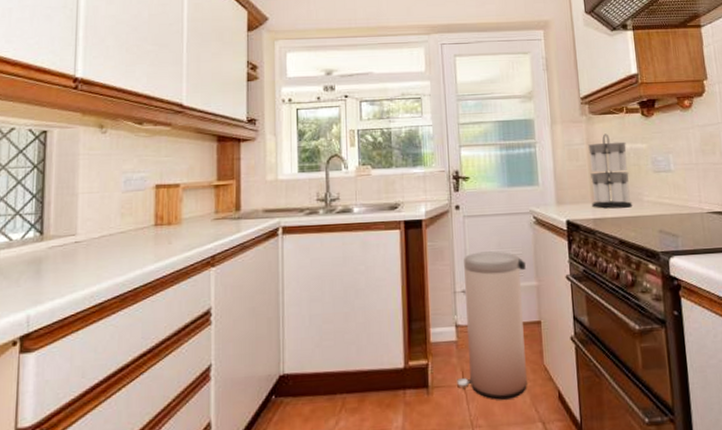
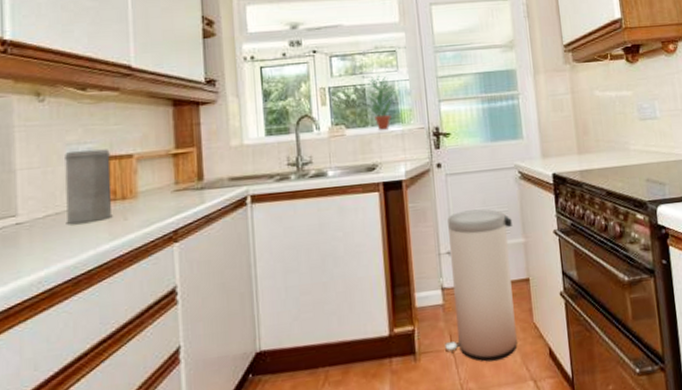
canister: none [118,178,160,246] -> present [65,149,113,226]
potted plant: none [392,120,418,173] -> present [366,75,395,131]
spice rack: present [588,133,633,209] -> none [573,82,620,160]

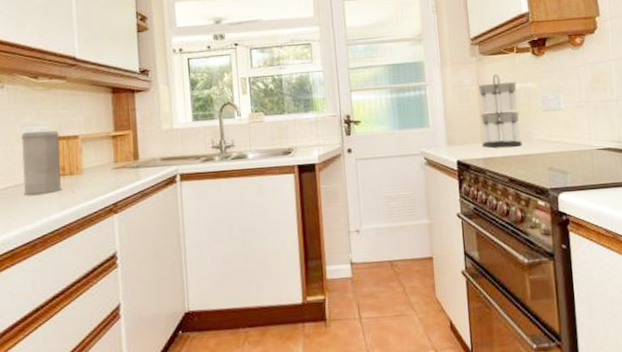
potted plant: present [366,75,395,131] -> none [283,66,309,118]
pedal bin: present [445,209,517,362] -> none [353,192,420,331]
spice rack: none [573,82,620,160] -> present [478,74,523,149]

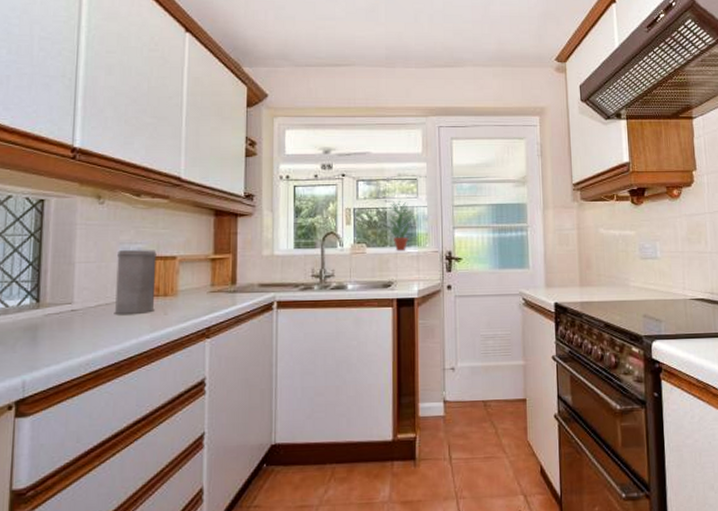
potted plant: none [283,66,309,118] -> present [387,200,413,252]
spice rack: present [478,74,523,149] -> none [578,220,620,293]

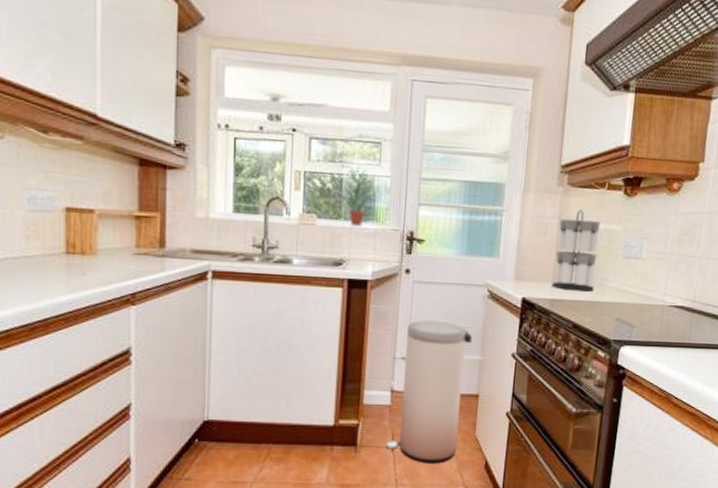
canister: present [114,250,157,315] -> none [23,197,71,273]
pedal bin: none [443,330,513,473] -> present [386,320,472,464]
spice rack: none [578,220,620,293] -> present [552,209,601,292]

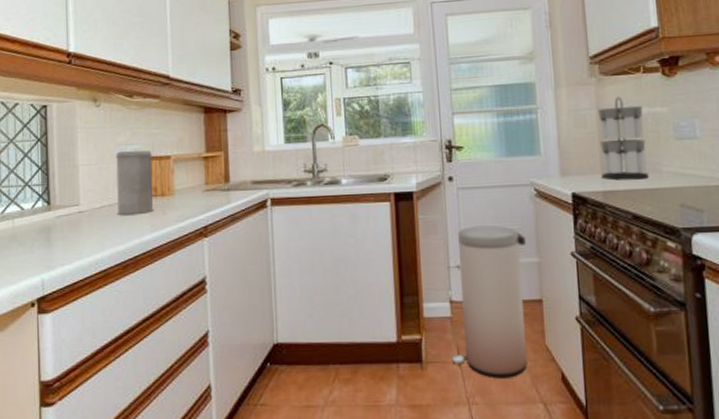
canister: none [23,197,71,273] -> present [116,150,154,216]
potted plant: present [342,166,374,227] -> none [379,86,408,142]

